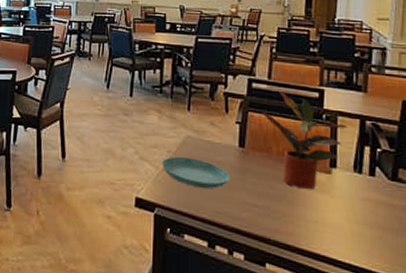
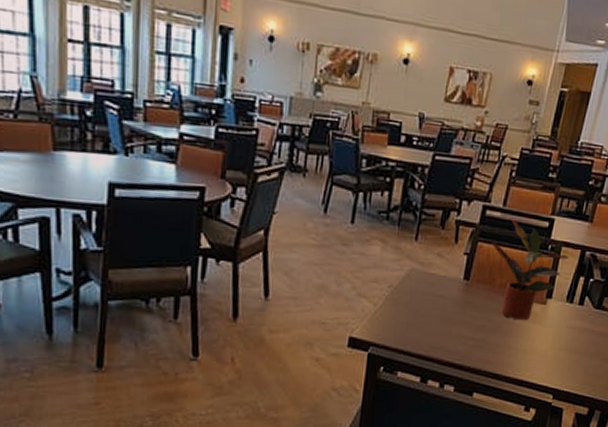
saucer: present [161,156,230,189] -> none [380,291,450,325]

